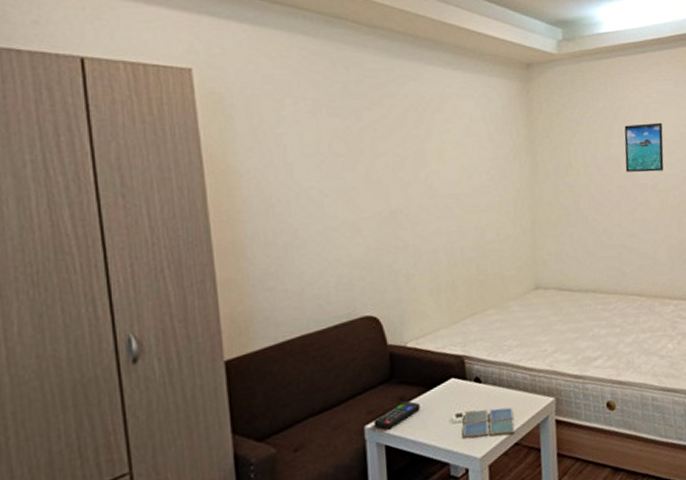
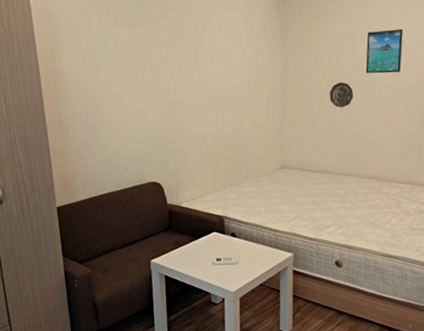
remote control: present [373,401,420,430] -> none [157,246,190,265]
drink coaster: present [462,407,515,438] -> none [221,257,261,278]
decorative plate: none [586,182,614,213] -> present [329,82,353,108]

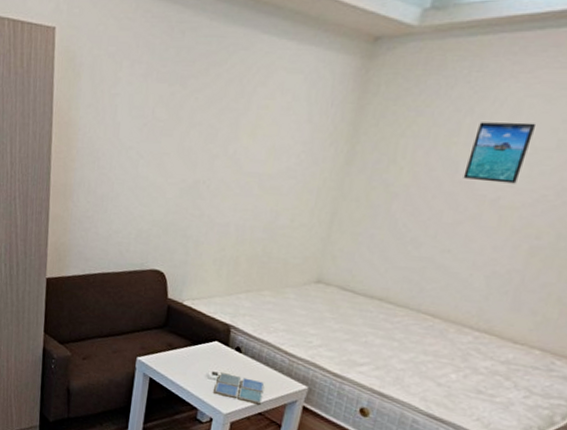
drink coaster: none [221,257,261,278] -> present [214,372,265,405]
decorative plate: present [329,82,353,108] -> none [401,185,439,220]

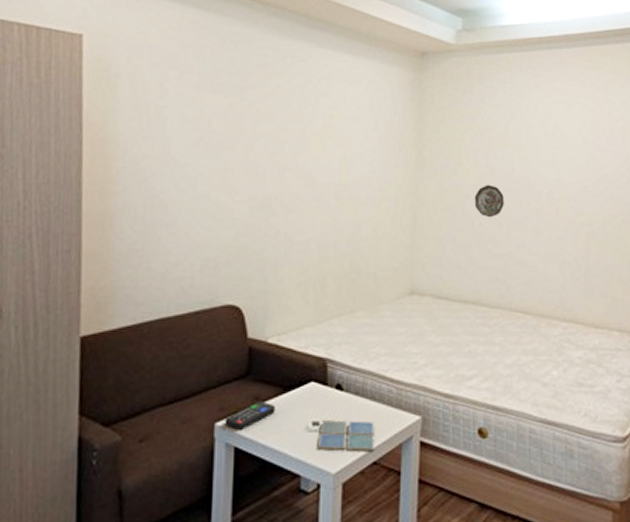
remote control: none [144,348,184,366] -> present [224,401,275,430]
decorative plate: none [401,185,439,220] -> present [474,184,504,218]
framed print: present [463,122,537,184] -> none [519,125,565,178]

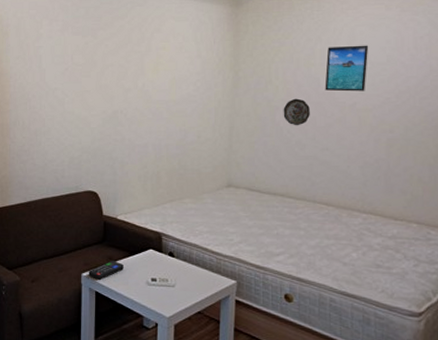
drink coaster: present [317,420,375,452] -> none [155,278,199,304]
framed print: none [519,125,565,178] -> present [325,45,369,92]

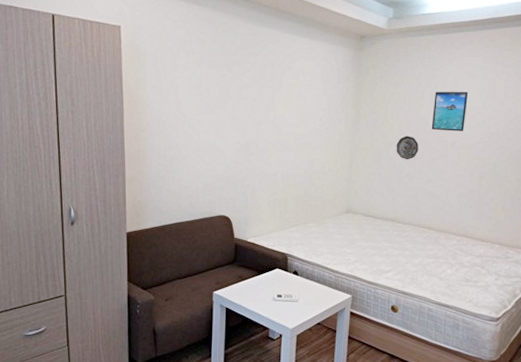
remote control: present [88,261,124,280] -> none [219,280,253,297]

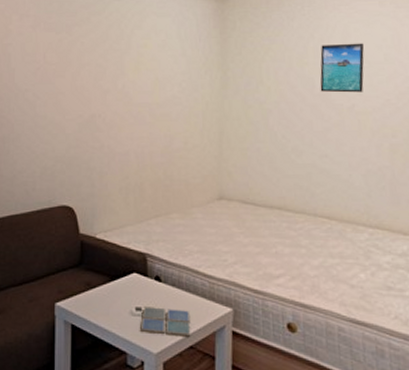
drink coaster: none [280,294,319,316] -> present [140,307,191,337]
decorative plate: present [396,135,418,160] -> none [276,100,306,131]

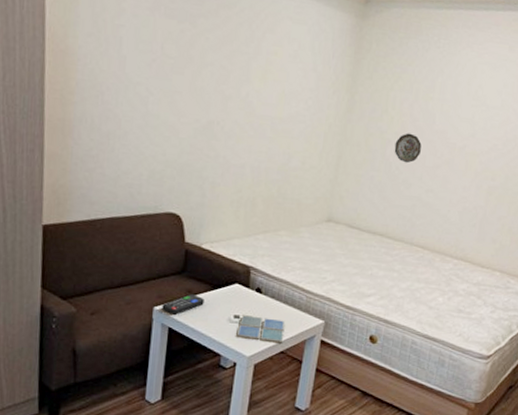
remote control: none [63,287,104,310] -> present [161,294,204,315]
decorative plate: none [276,100,306,131] -> present [394,133,422,164]
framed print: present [320,43,365,93] -> none [439,81,487,135]

